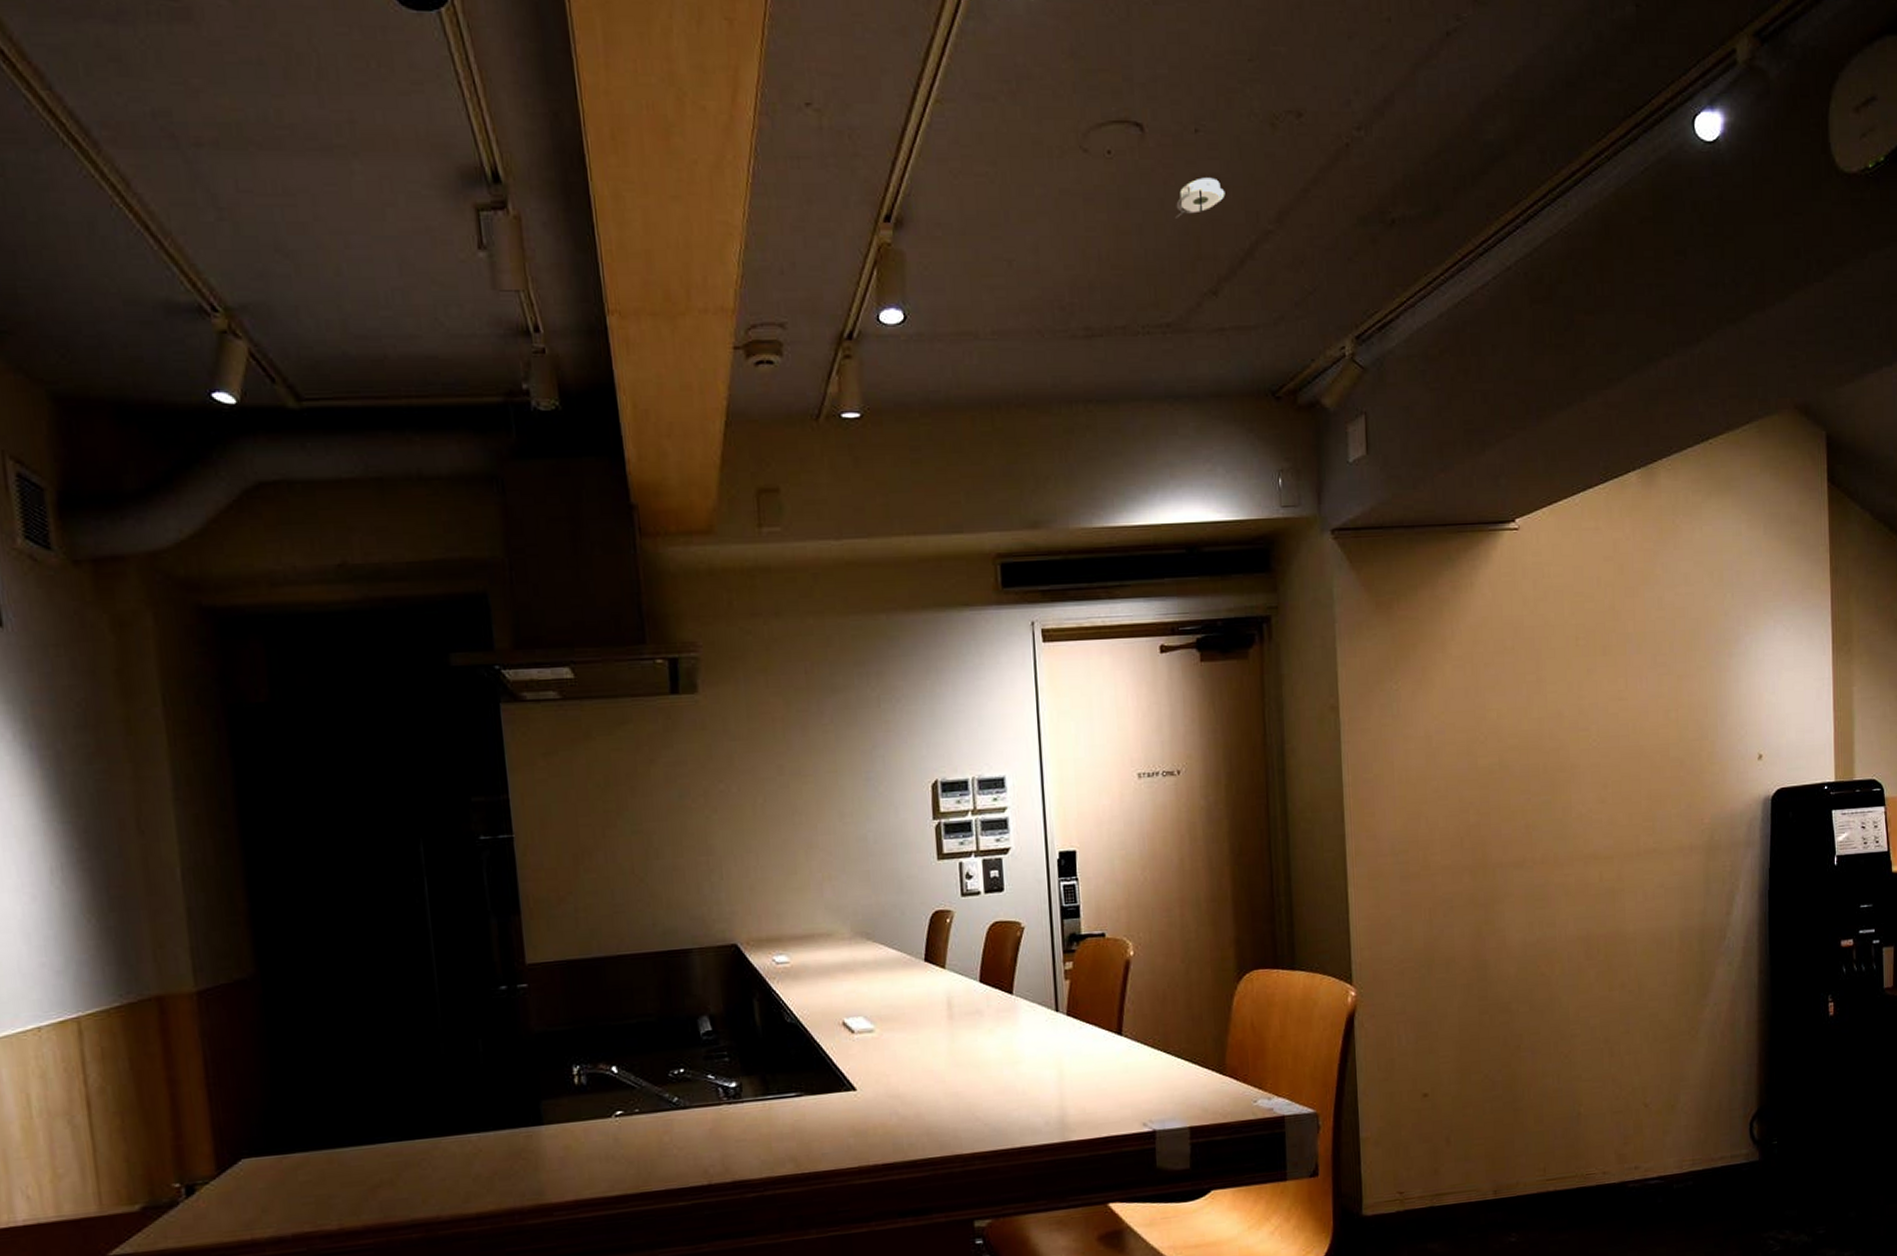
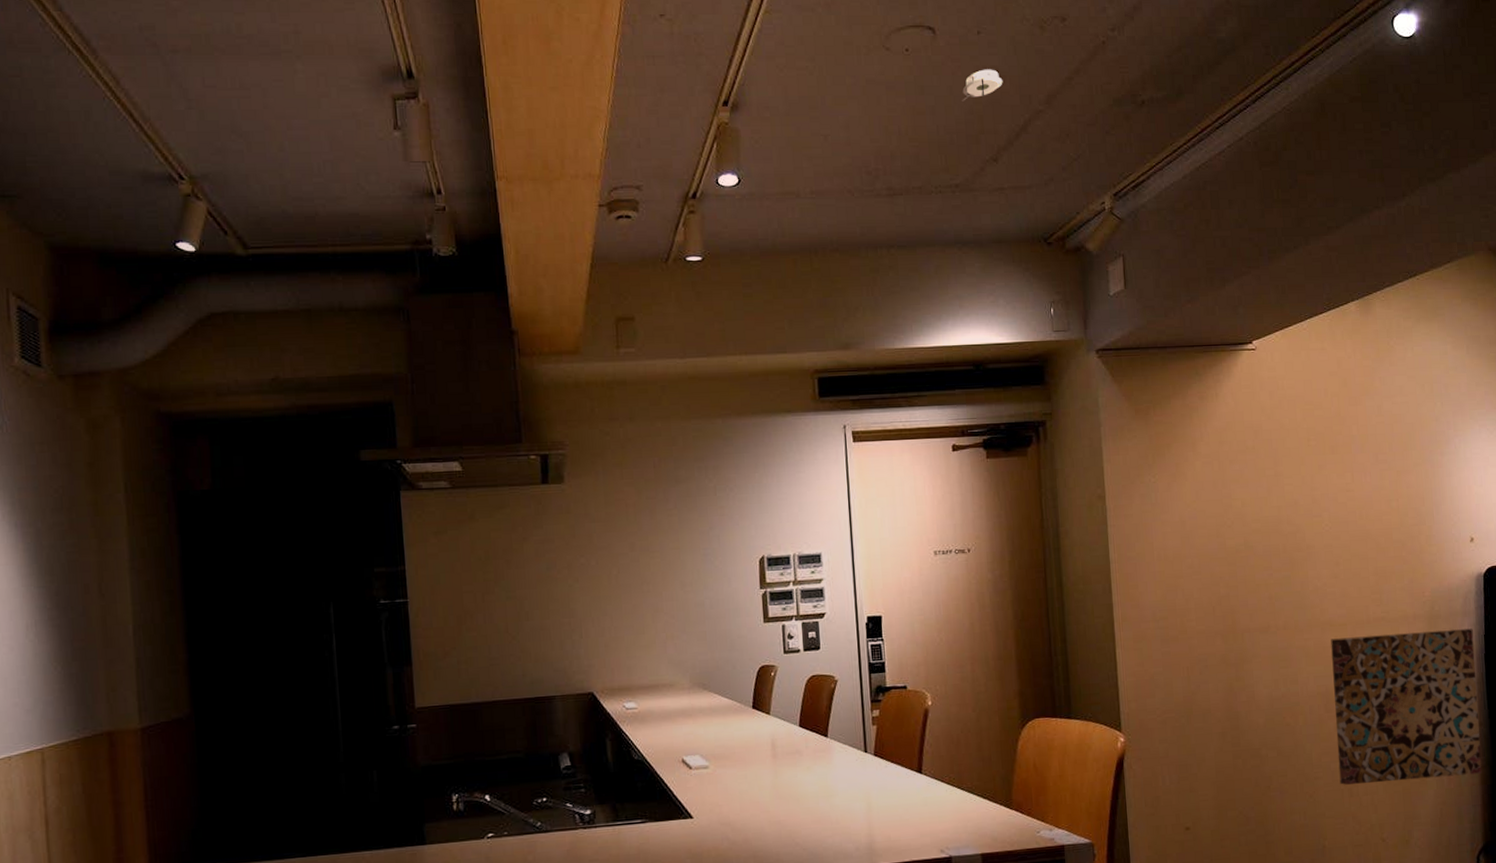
wall art: none [1594,861,1760,1043] -> present [1330,628,1482,785]

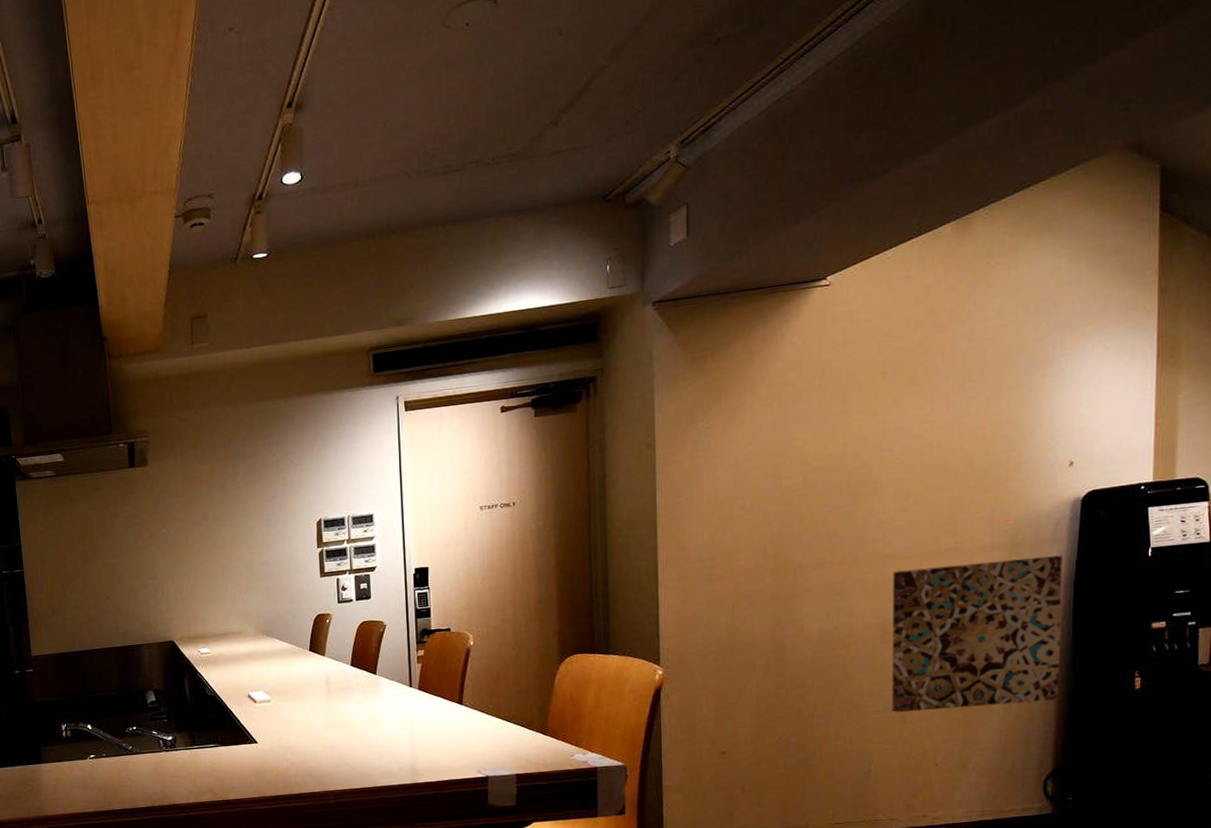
smoke detector: present [962,69,1003,101] -> none [522,30,566,68]

